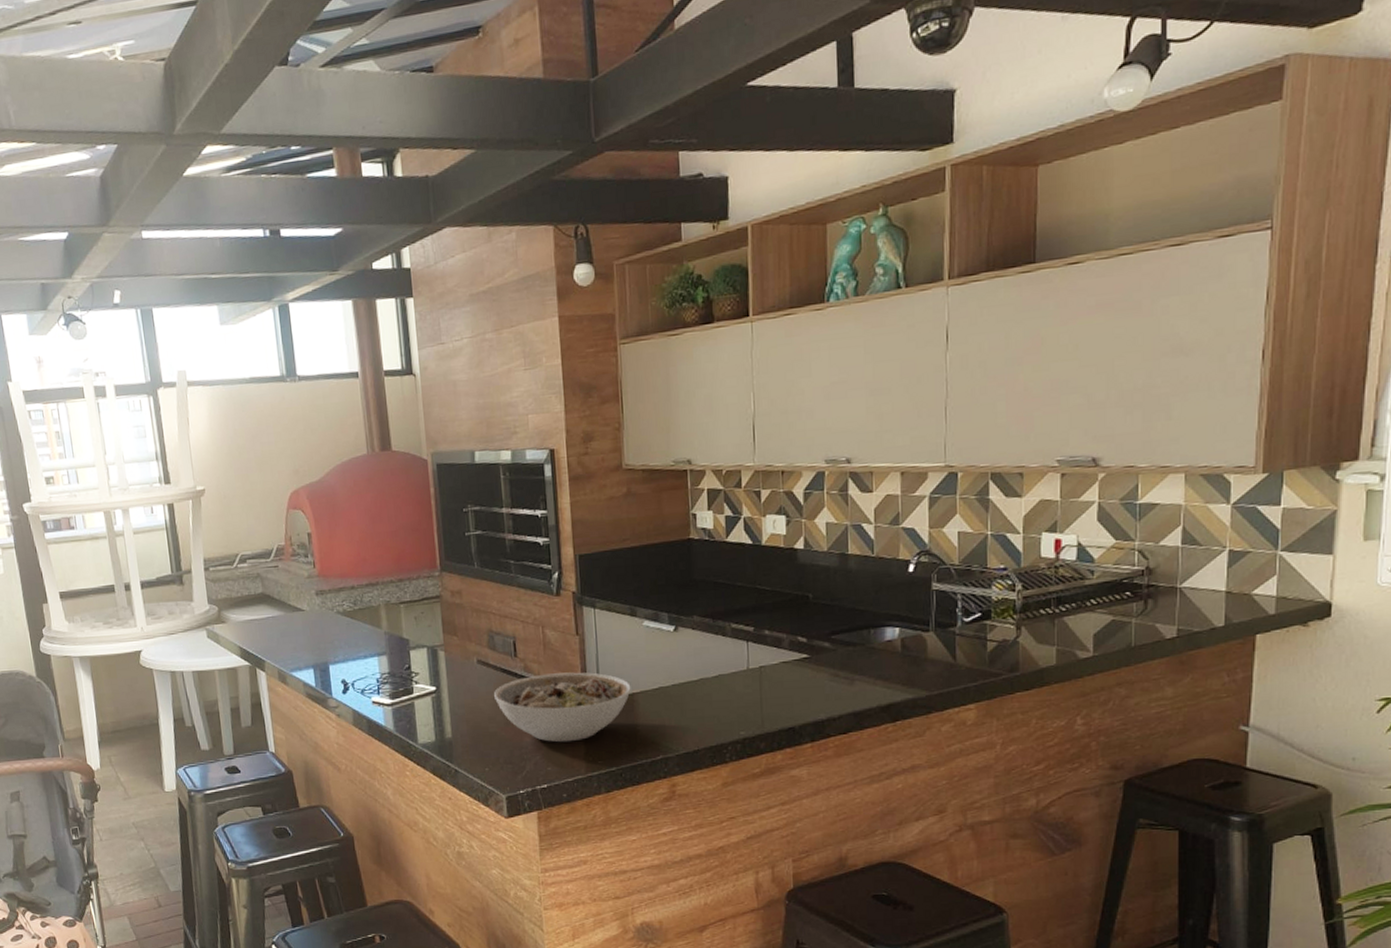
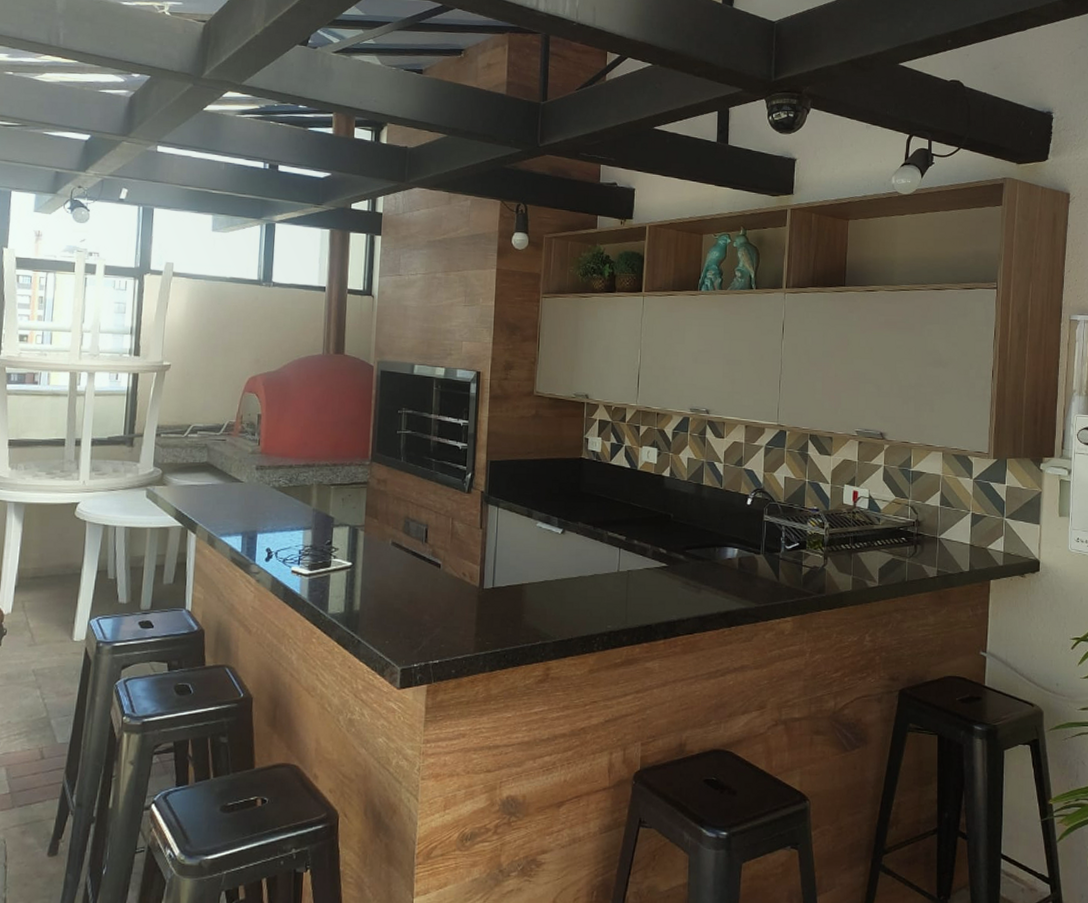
bowl: present [494,672,631,743] -> none [403,560,521,623]

